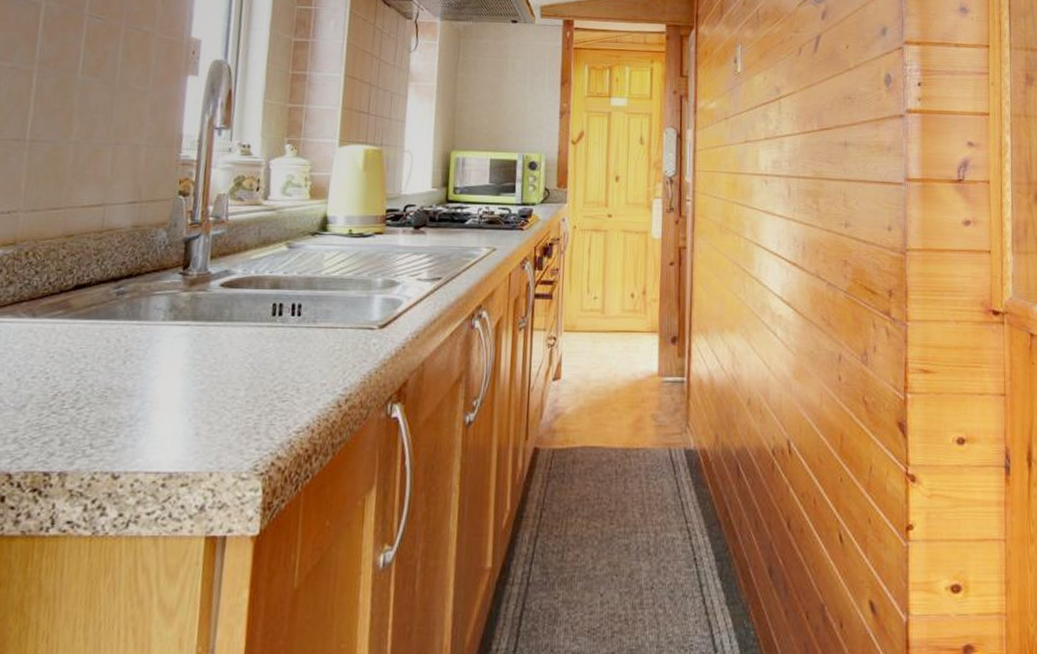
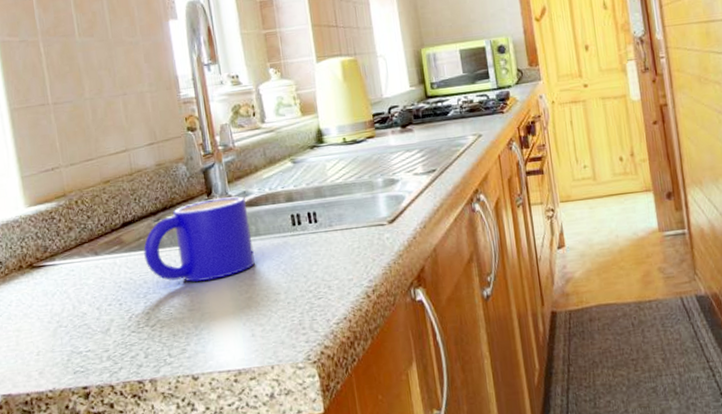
mug: none [91,273,226,365] -> present [143,196,255,283]

